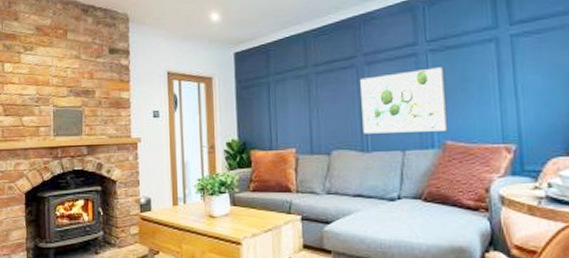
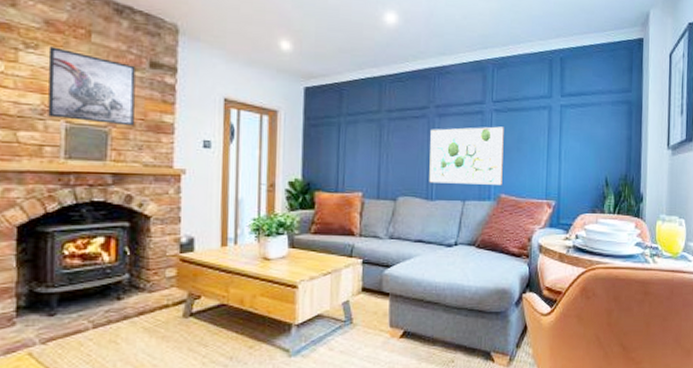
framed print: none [39,47,100,105] -> present [48,47,136,126]

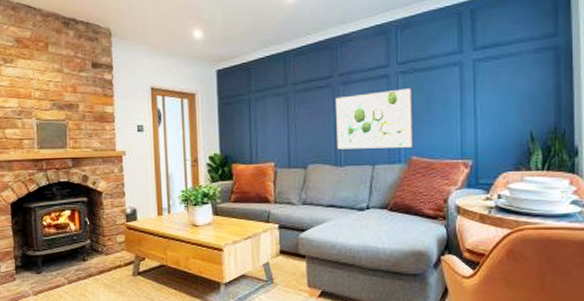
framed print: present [48,47,136,126] -> none [20,59,84,118]

